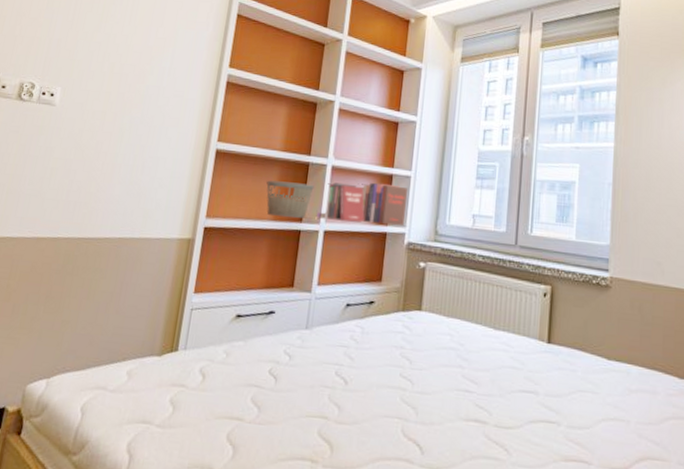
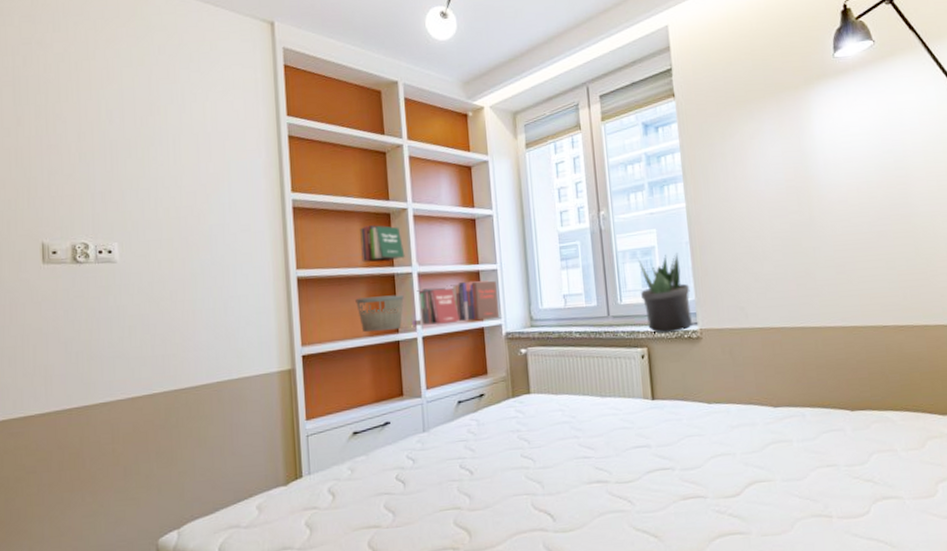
books: none [281,111,324,150] -> present [360,225,405,263]
planter: none [553,190,606,276] -> present [636,253,693,334]

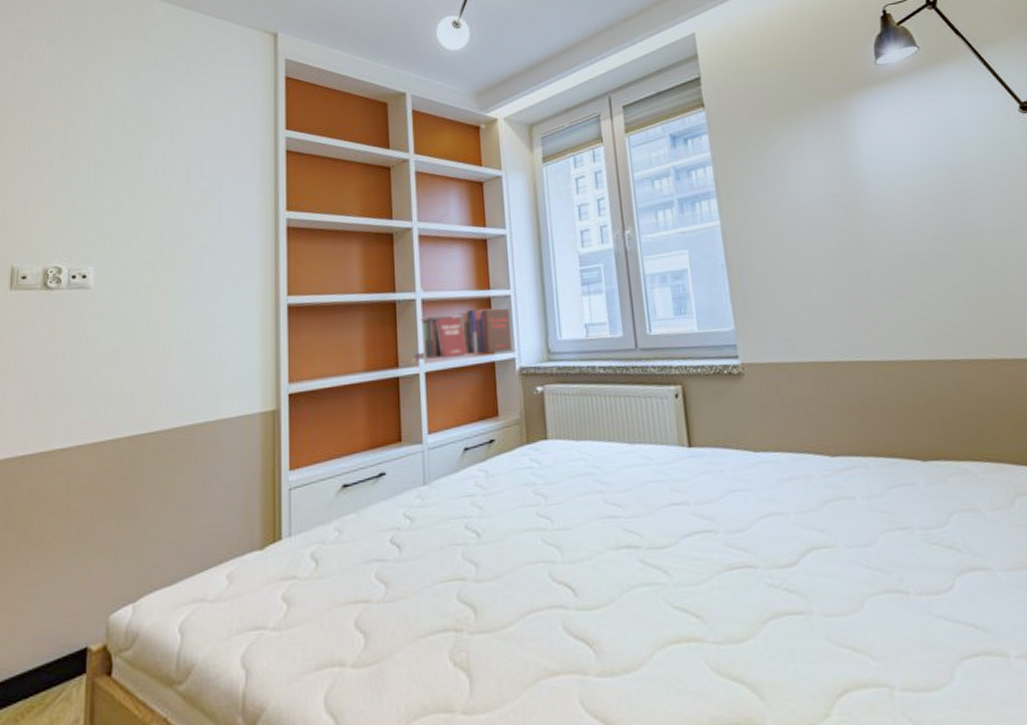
basket: present [355,294,404,333] -> none [351,324,406,368]
books: present [360,225,405,263] -> none [359,246,408,288]
planter: present [636,253,693,334] -> none [667,276,733,369]

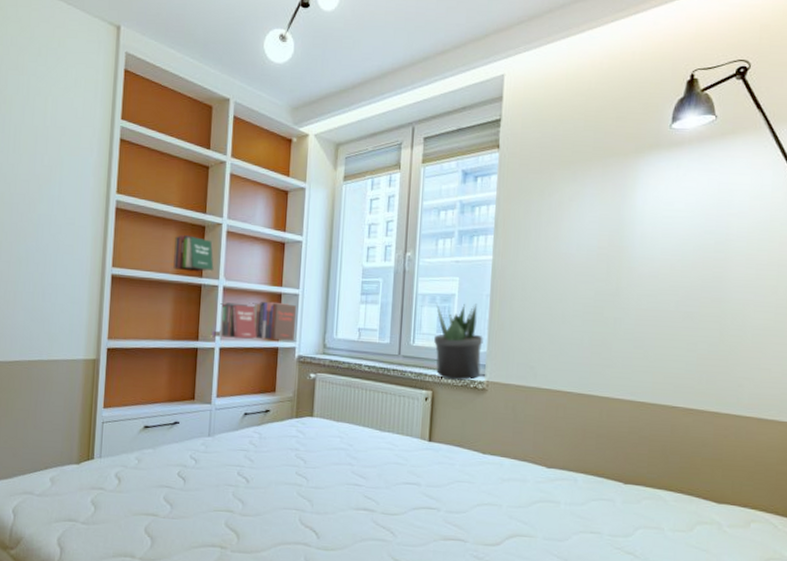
books: none [359,246,408,288] -> present [173,235,214,272]
planter: none [667,276,733,369] -> present [434,302,483,381]

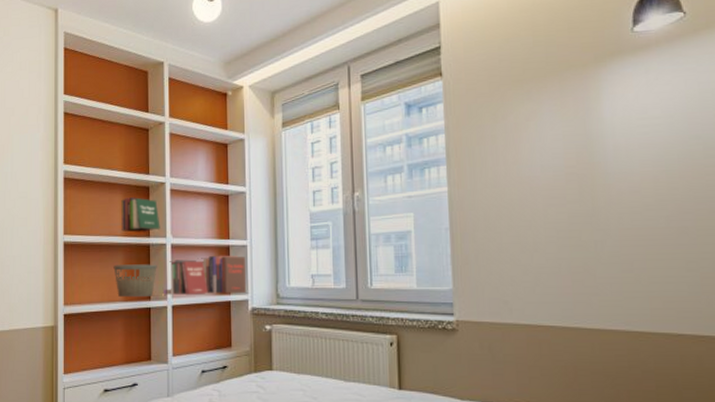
basket: none [162,302,208,338] -> present [113,264,157,298]
planter: present [434,302,483,381] -> none [391,239,449,323]

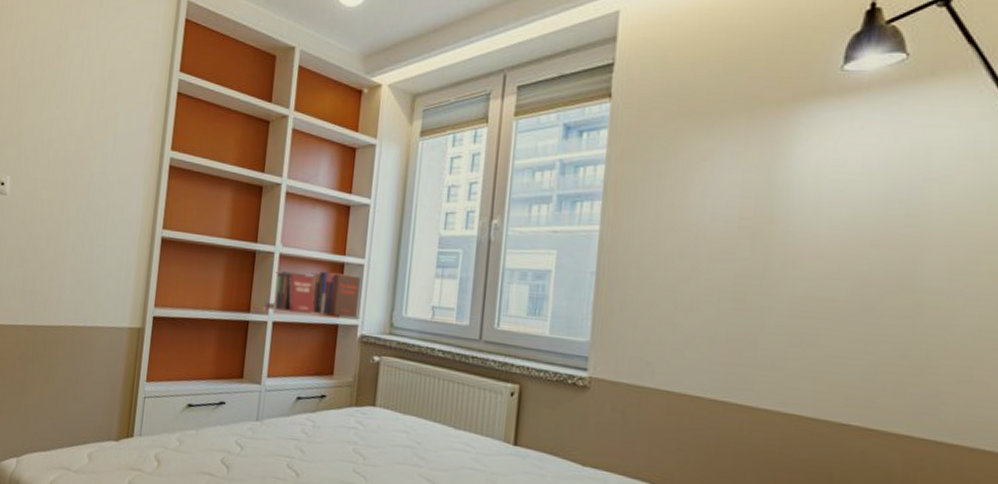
basket: present [113,264,157,298] -> none [213,269,262,309]
books: present [121,197,160,233] -> none [226,196,270,237]

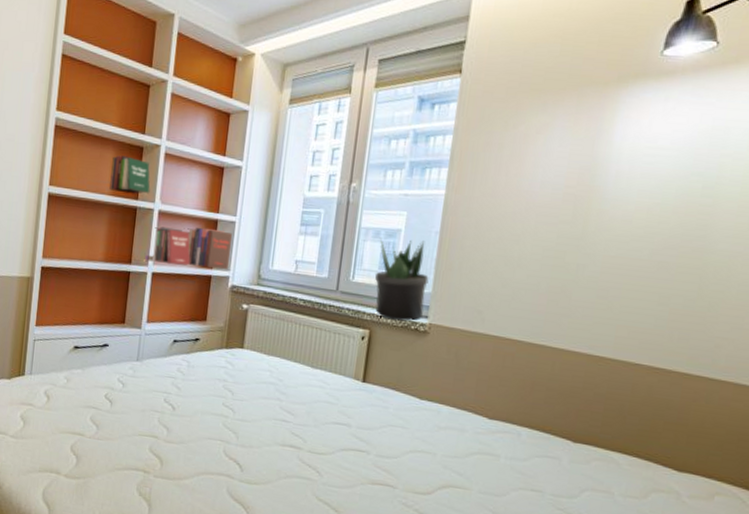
books: none [226,196,270,237] -> present [109,155,150,194]
planter: none [524,279,586,375] -> present [375,237,429,322]

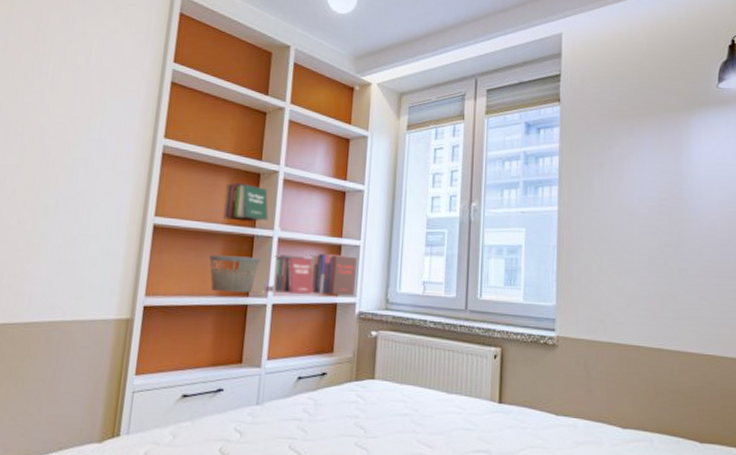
basket: none [97,223,142,261] -> present [209,255,260,293]
planter: present [375,237,429,322] -> none [502,254,552,337]

